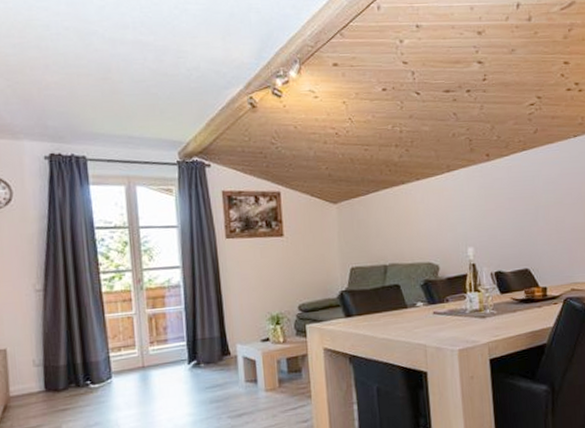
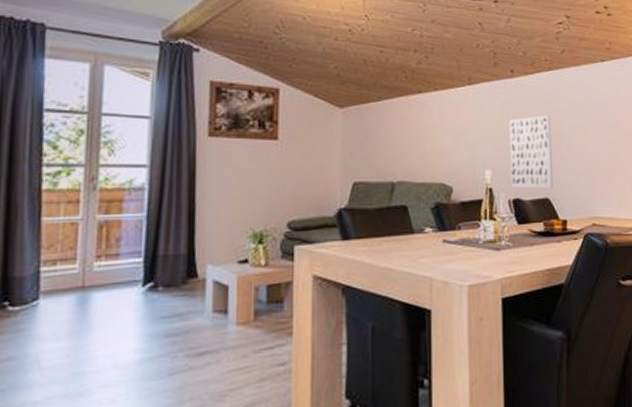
wall art: none [487,192,533,262] -> present [509,115,554,189]

